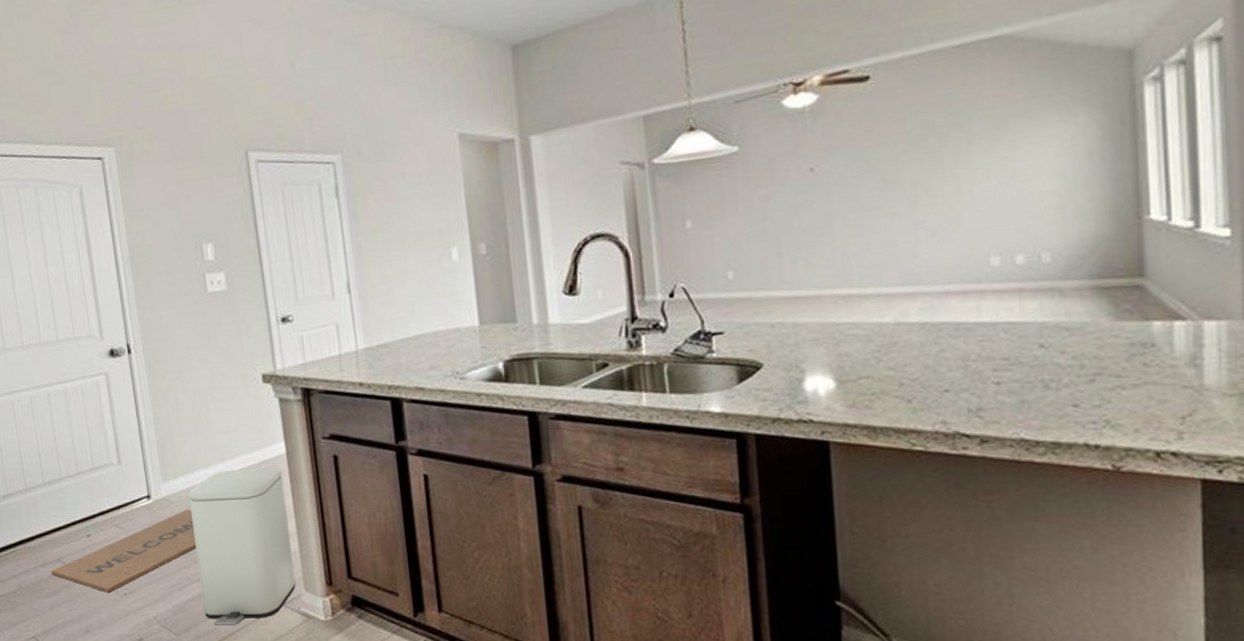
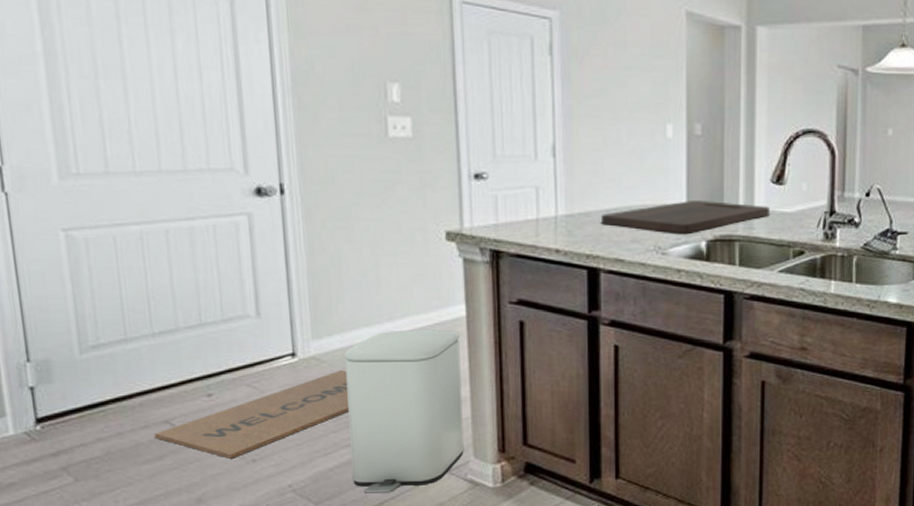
cutting board: none [397,319,566,357] -> present [600,201,769,233]

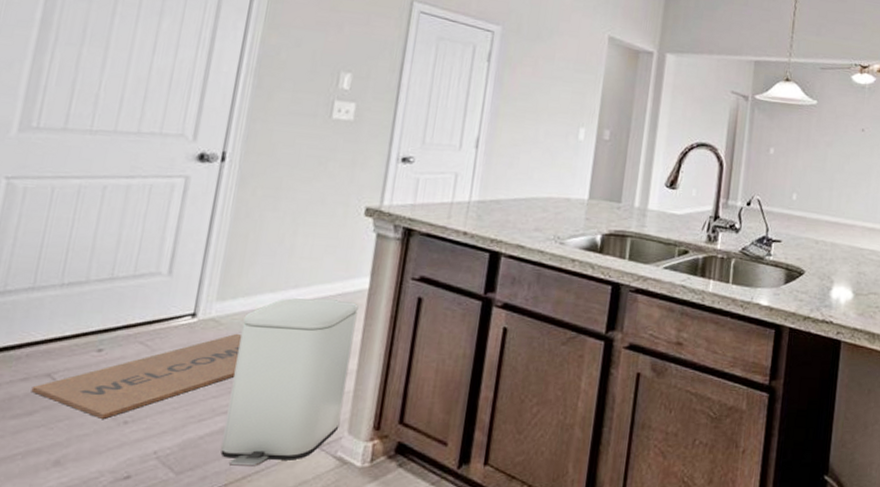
cutting board: present [600,201,769,233] -> none [509,196,661,227]

